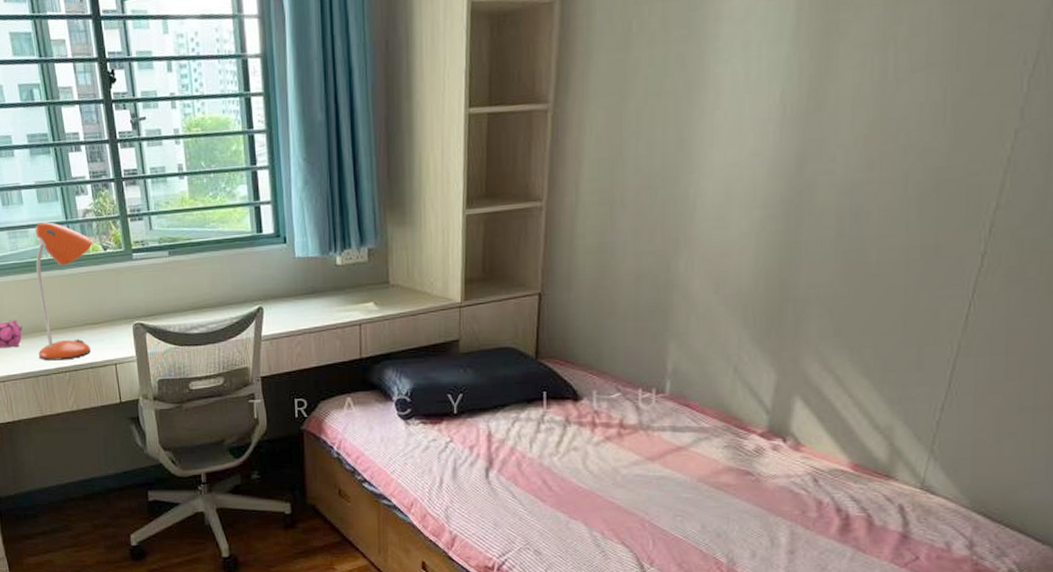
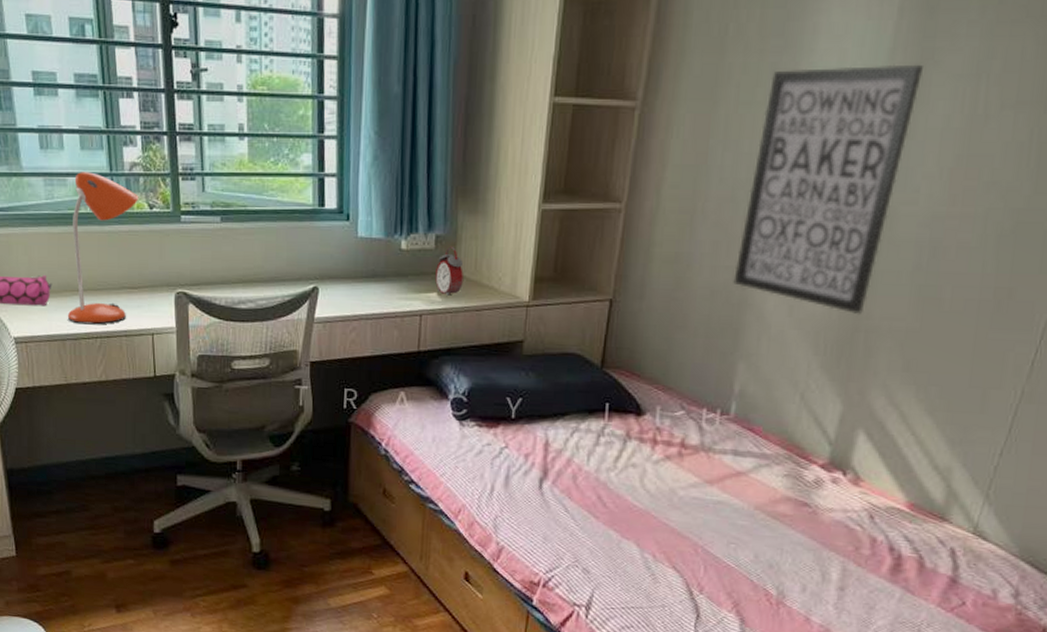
alarm clock: none [371,257,397,304] -> present [435,246,463,296]
wall art: none [657,37,828,286] -> present [733,64,923,315]

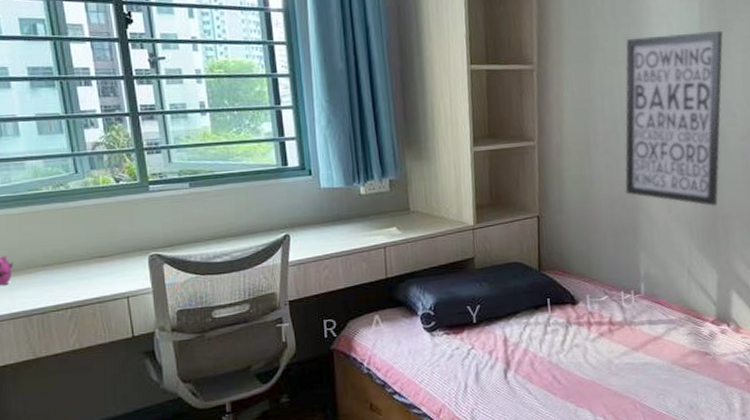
desk lamp: present [68,172,139,325] -> none [33,154,104,298]
alarm clock: present [435,246,463,296] -> none [393,187,418,229]

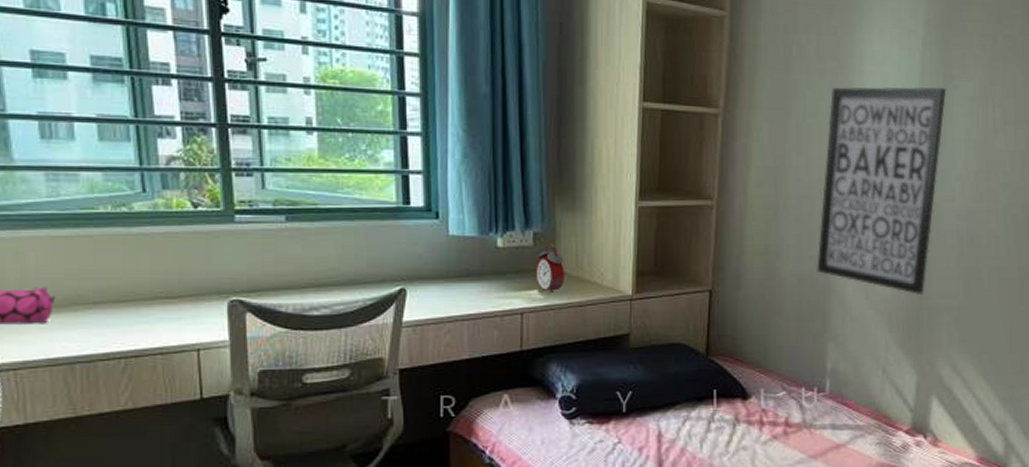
alarm clock: none [393,187,418,229] -> present [536,242,564,292]

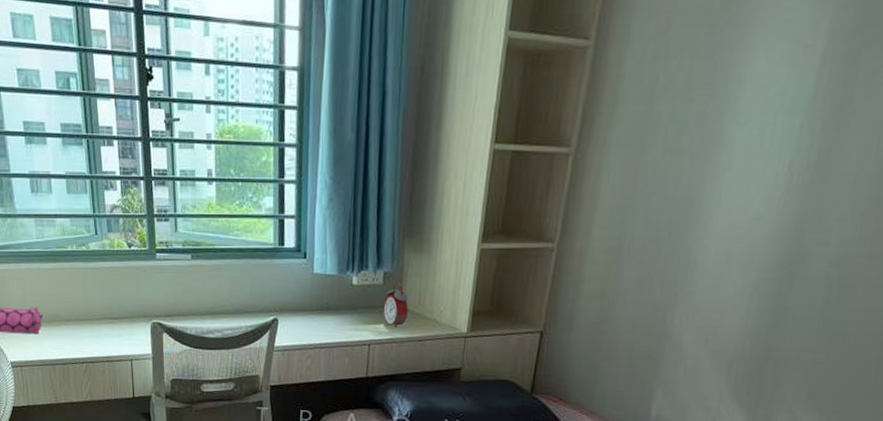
wall art: present [817,86,946,296] -> none [654,112,841,348]

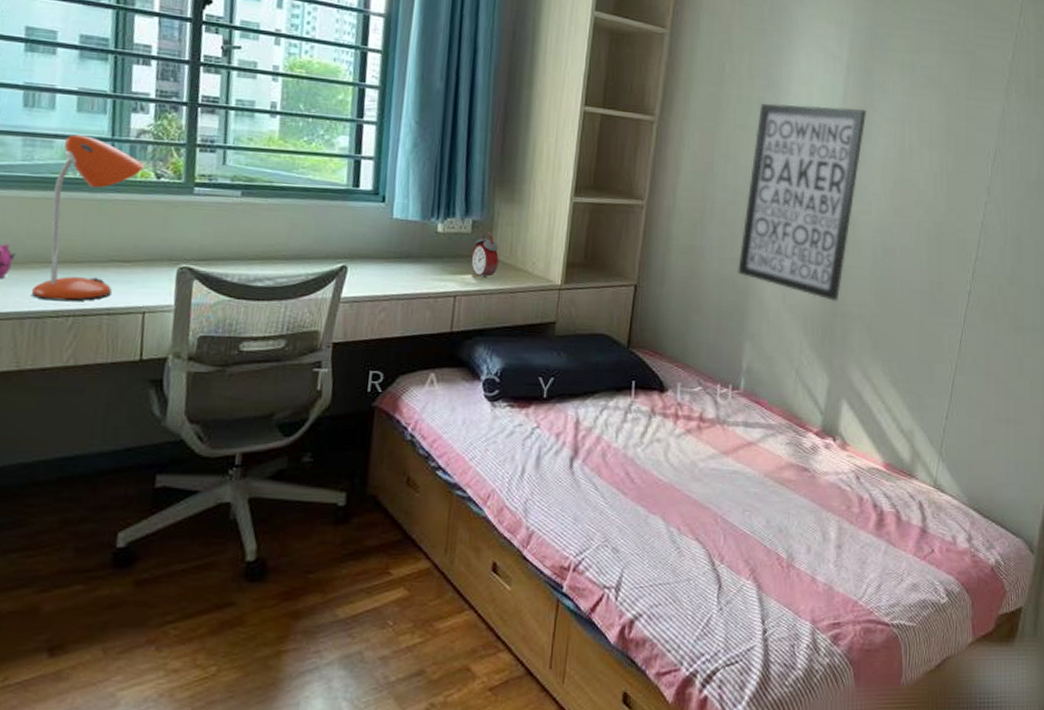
desk lamp: none [58,214,119,351] -> present [32,134,145,302]
wall art: none [654,112,841,348] -> present [738,103,866,302]

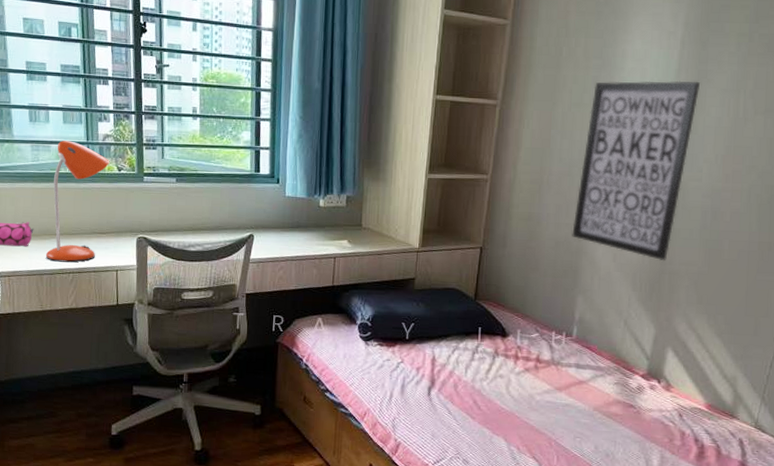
alarm clock: present [471,231,499,278] -> none [346,204,368,243]

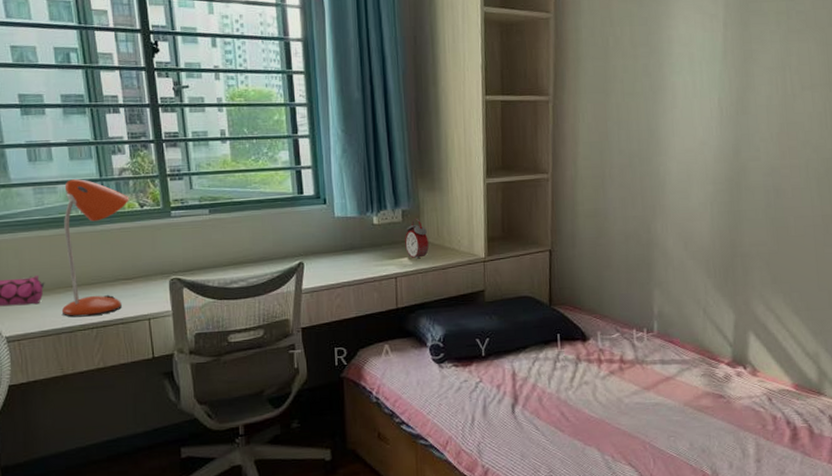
alarm clock: none [346,204,368,243] -> present [405,218,429,259]
wall art: present [572,80,700,262] -> none [640,61,747,245]

